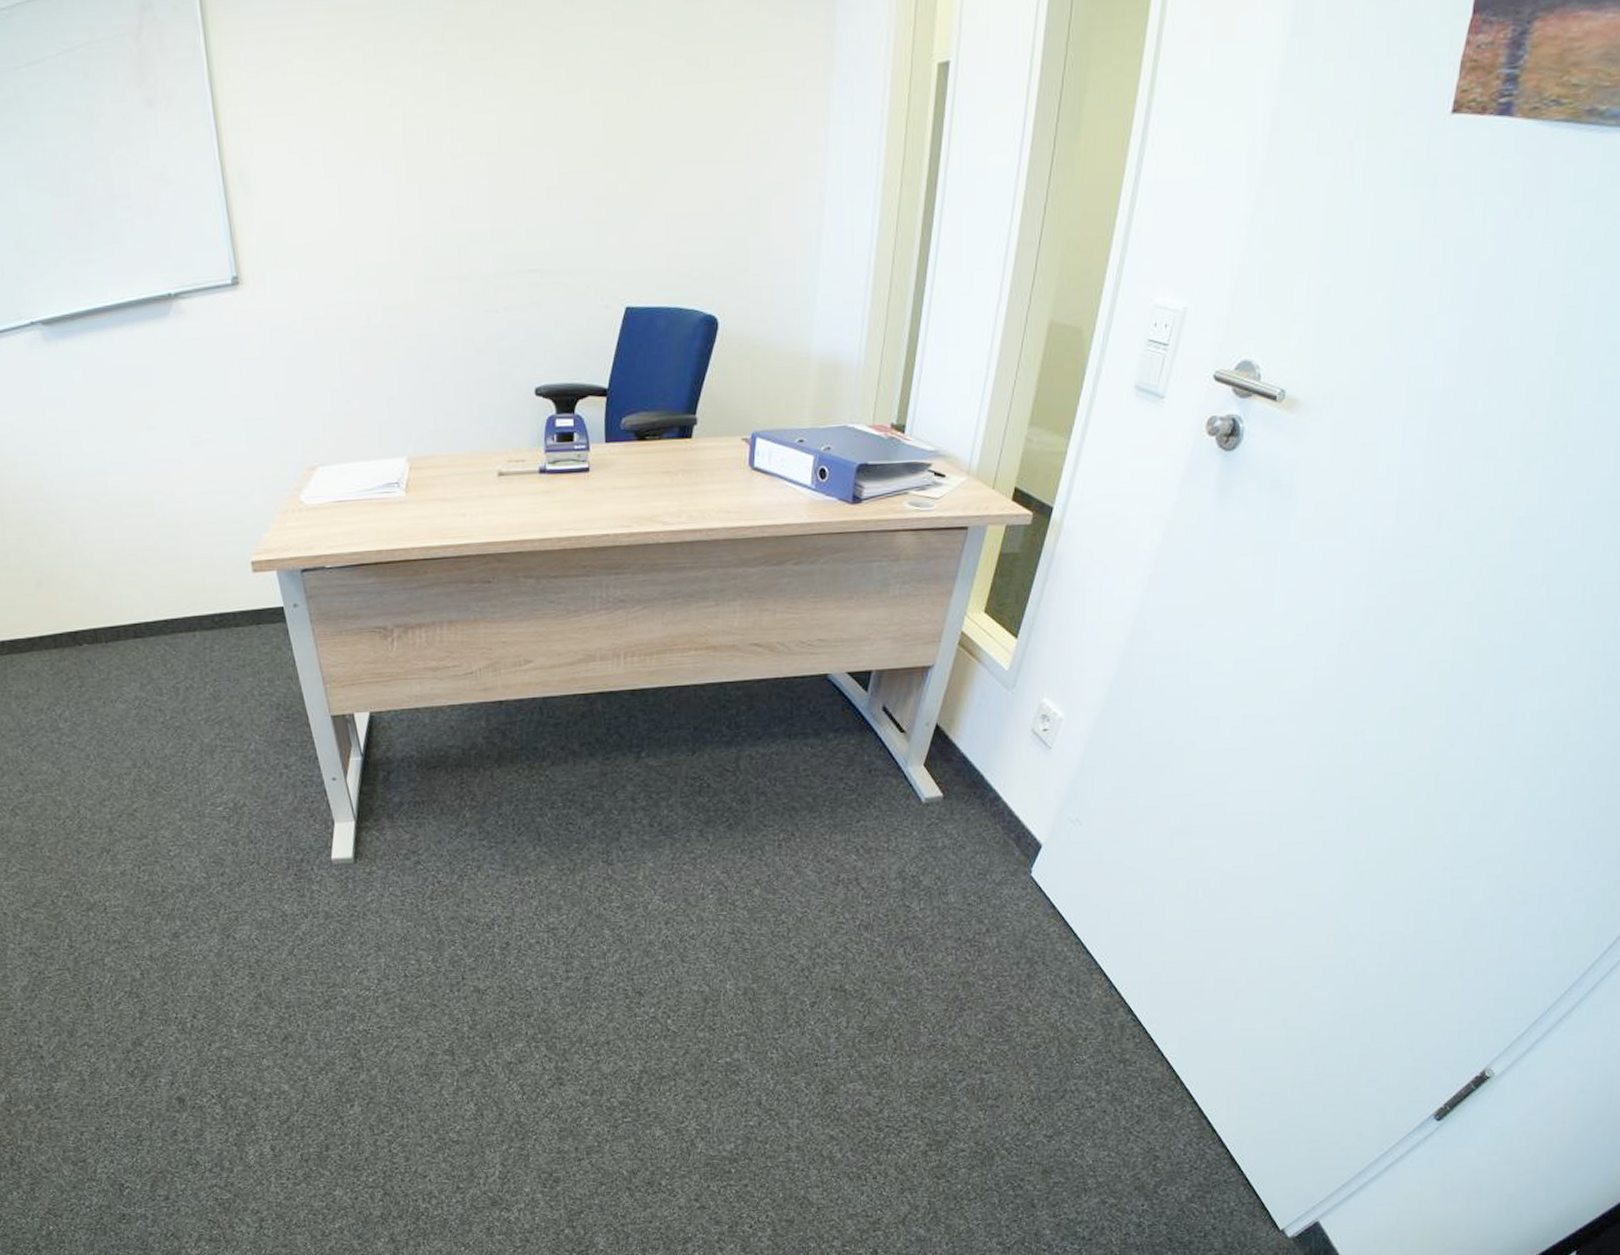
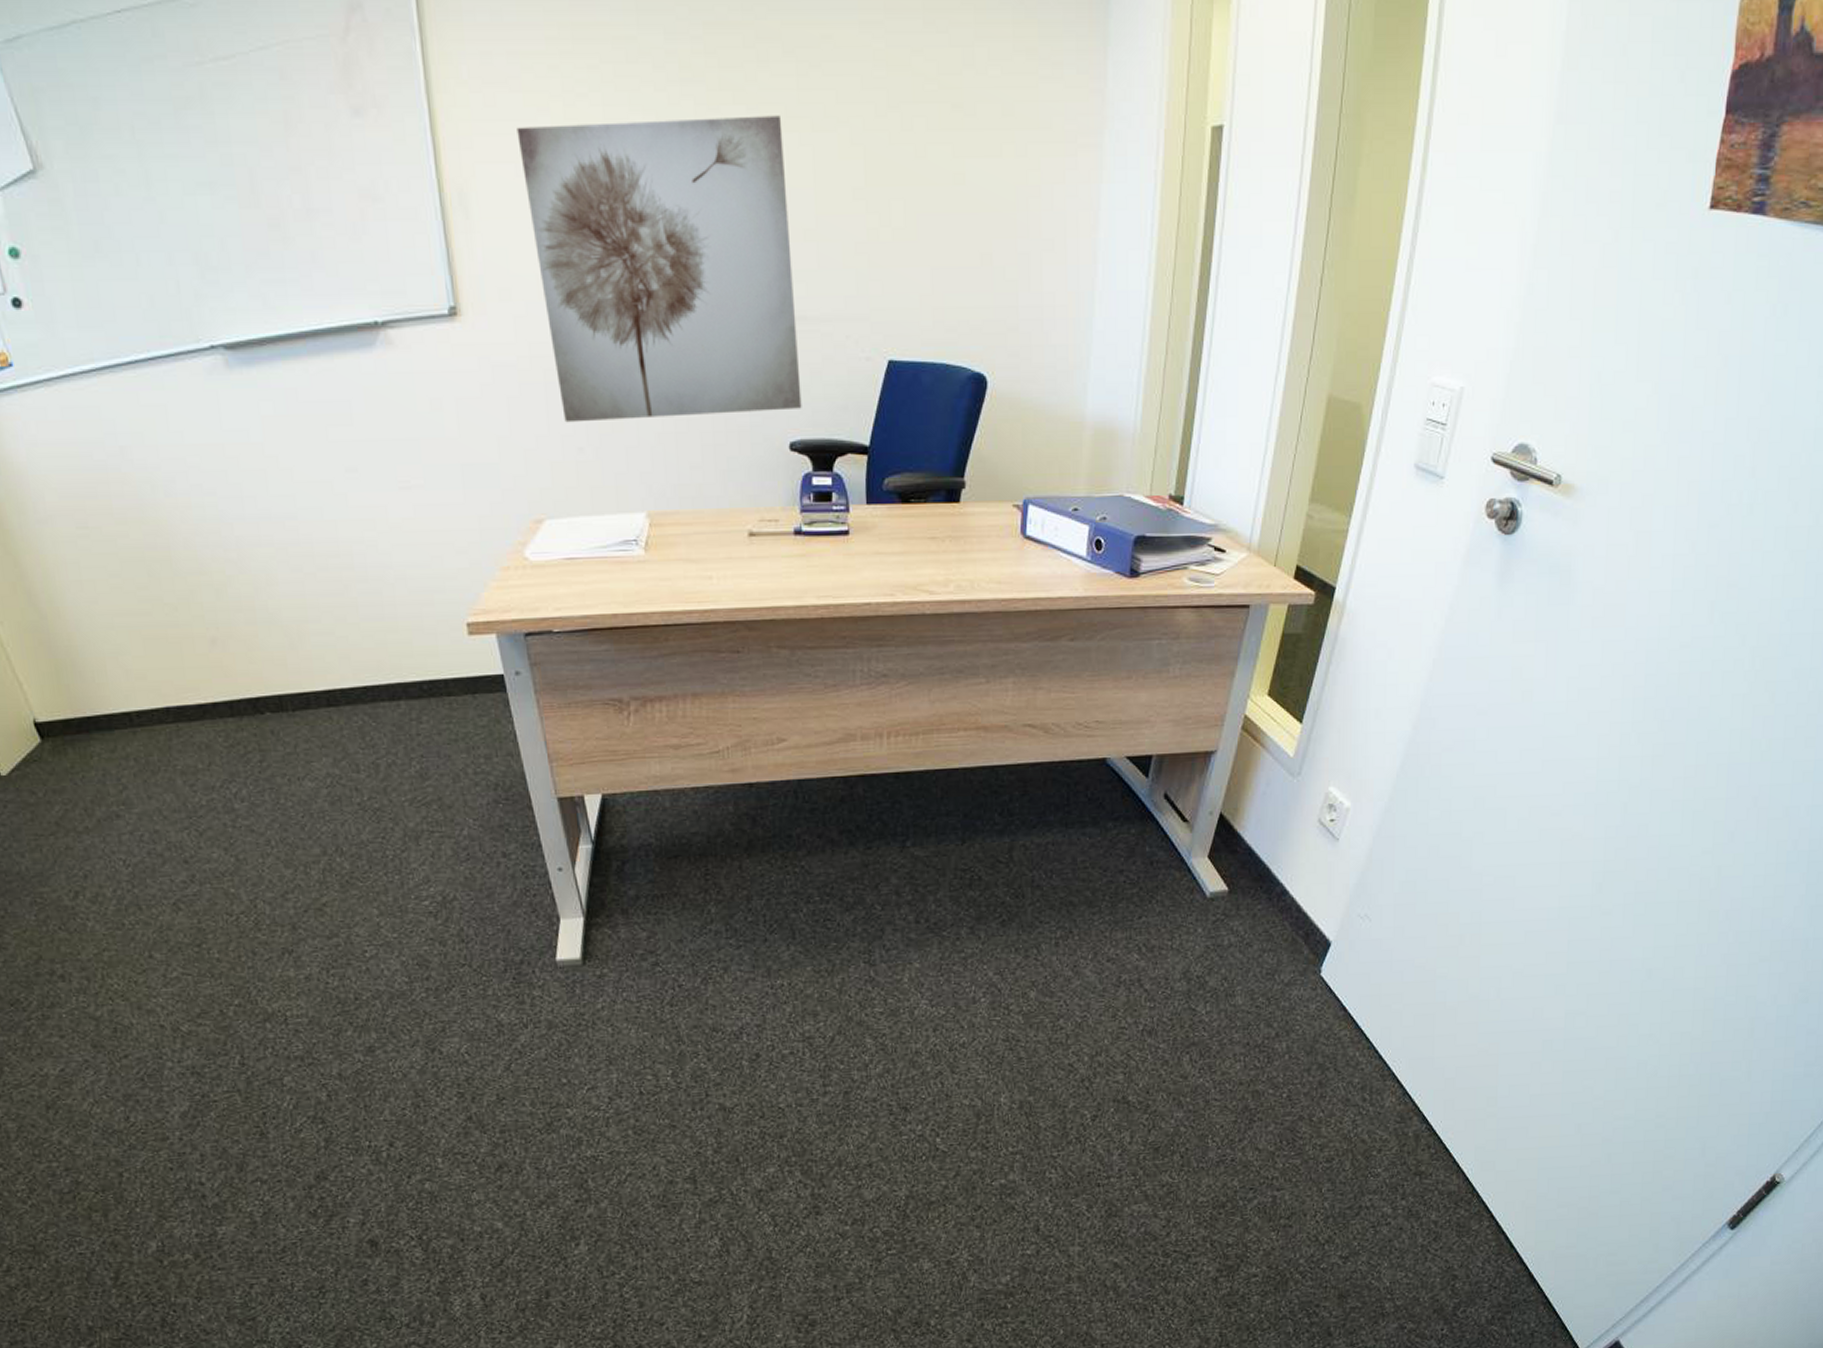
wall art: none [289,81,546,378] -> present [516,115,802,423]

